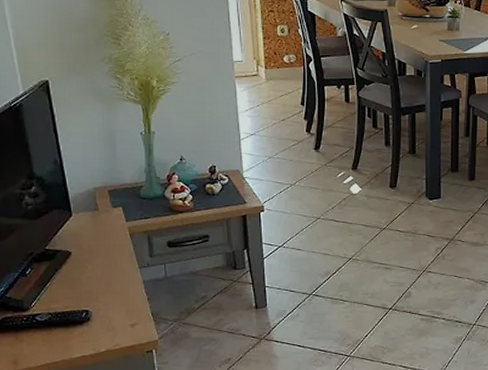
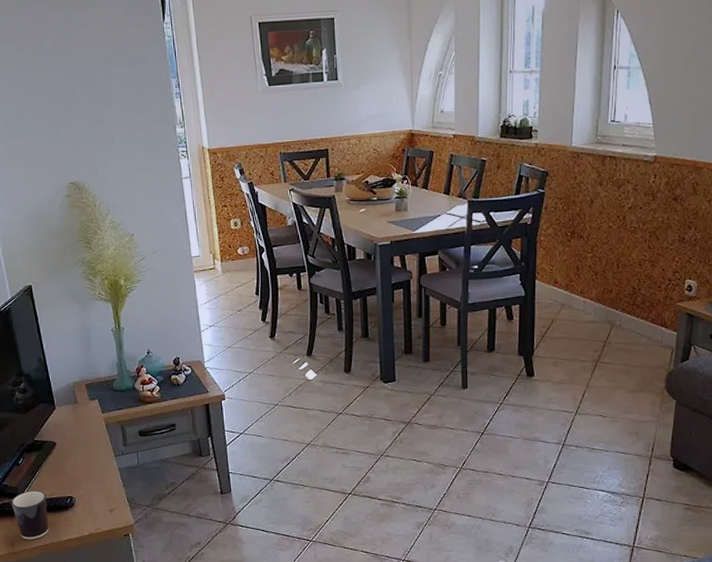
mug: none [15,304,60,357] -> present [11,491,49,540]

